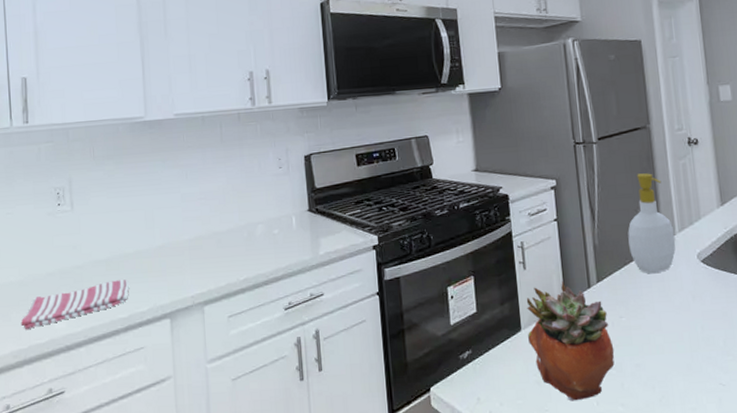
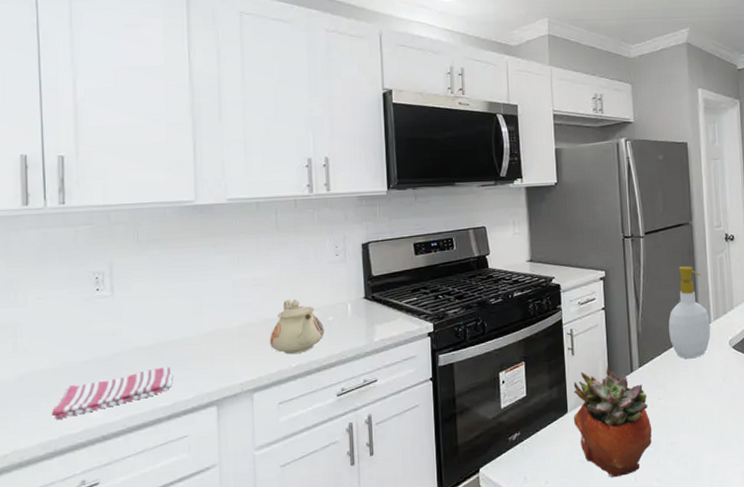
teapot: none [218,213,270,268] -> present [270,299,324,355]

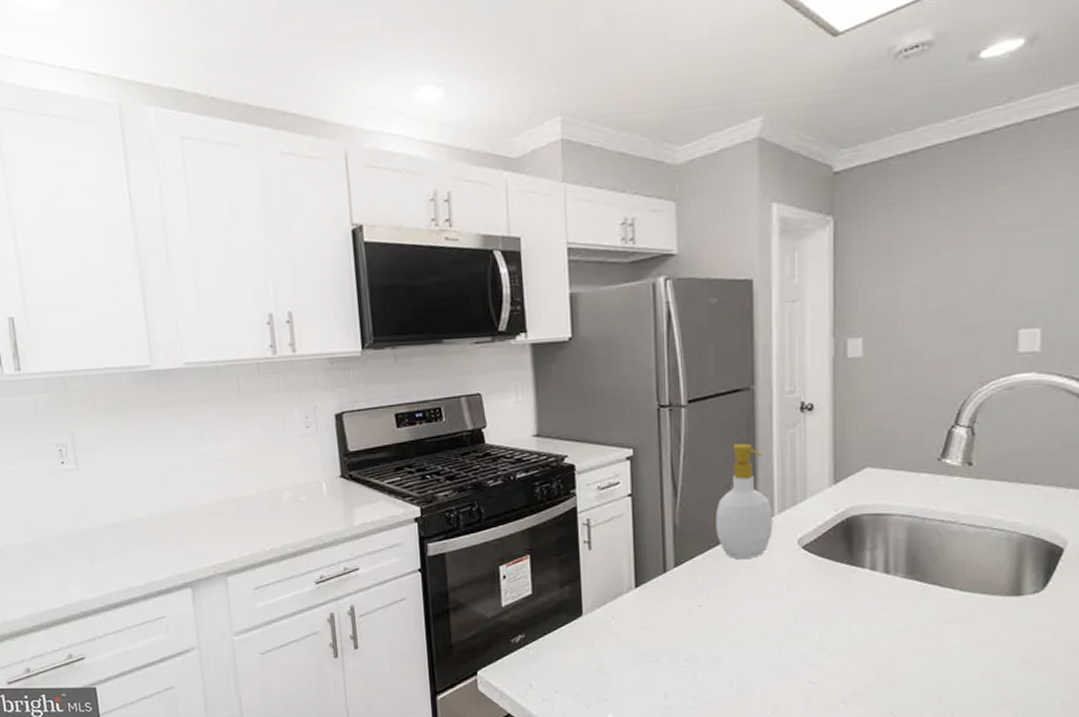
dish towel: present [51,367,174,420] -> none [33,545,146,594]
teapot: present [270,299,324,355] -> none [240,477,298,537]
succulent planter: present [573,365,652,478] -> none [590,563,689,692]

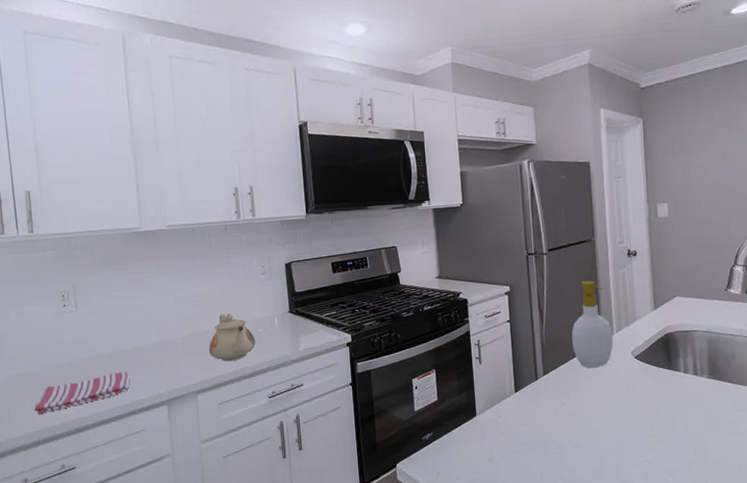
dish towel: none [33,545,146,594] -> present [34,371,131,415]
teapot: none [240,477,298,537] -> present [209,313,256,362]

